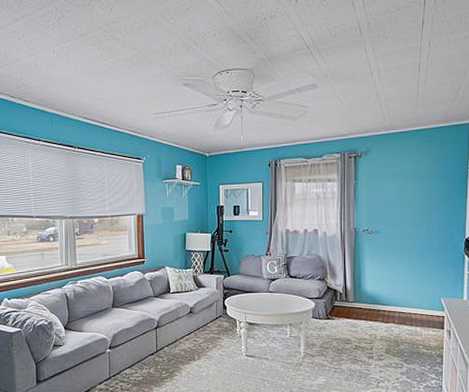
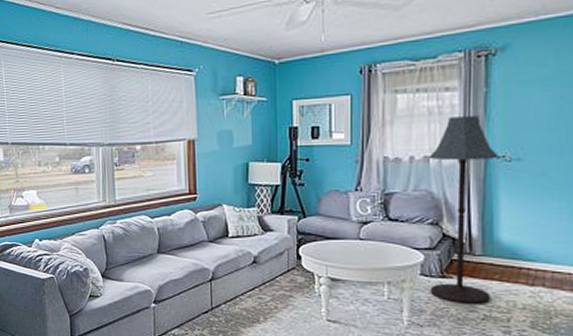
floor lamp: none [317,200,365,339] -> present [428,116,500,305]

